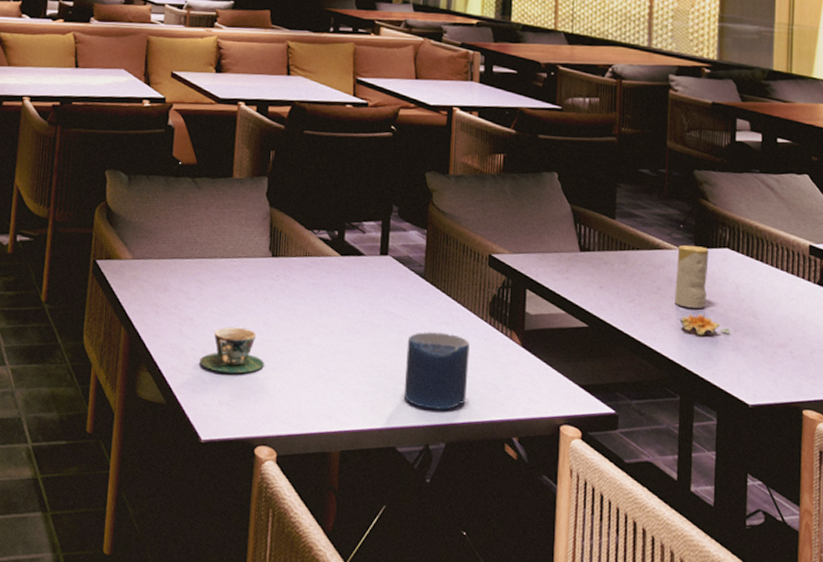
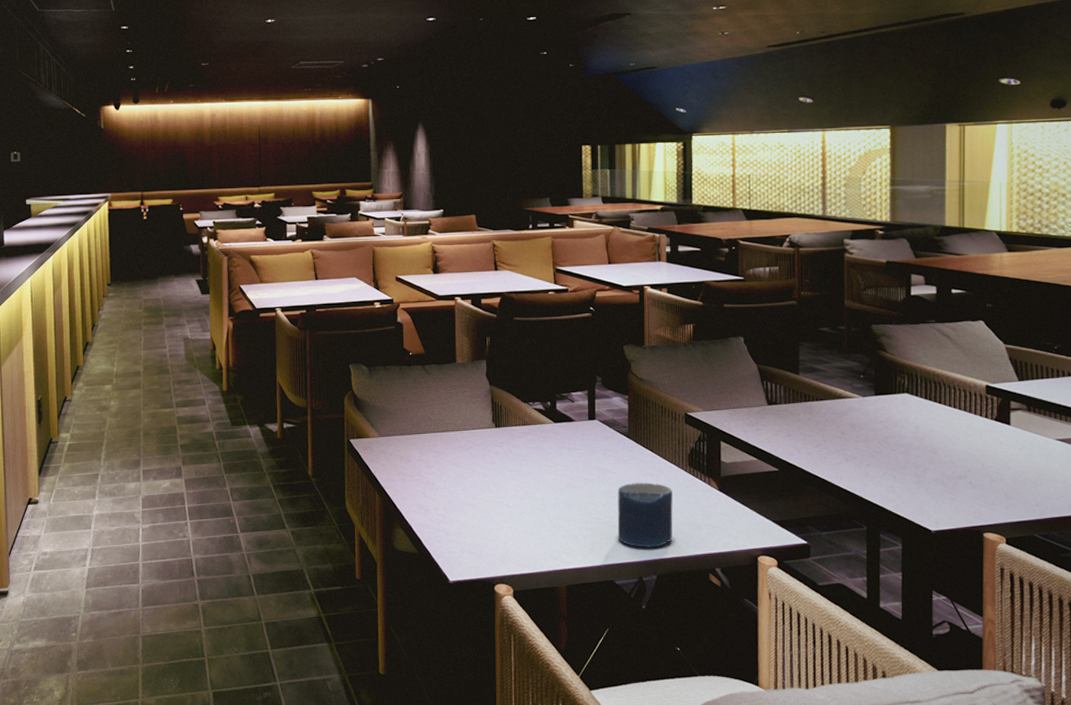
teacup: present [200,327,264,374] -> none [443,488,496,526]
candle: present [675,244,709,308] -> none [858,393,889,449]
flower: present [680,314,730,335] -> none [864,454,912,472]

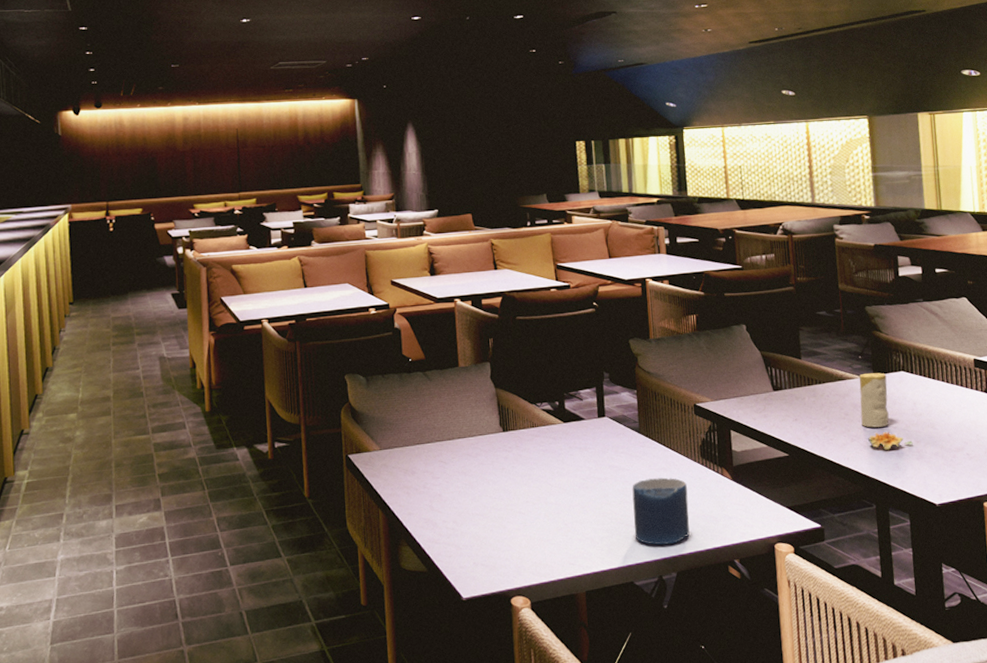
candle: none [858,393,889,449] -> present [859,372,889,428]
flower: none [864,454,912,472] -> present [868,432,913,450]

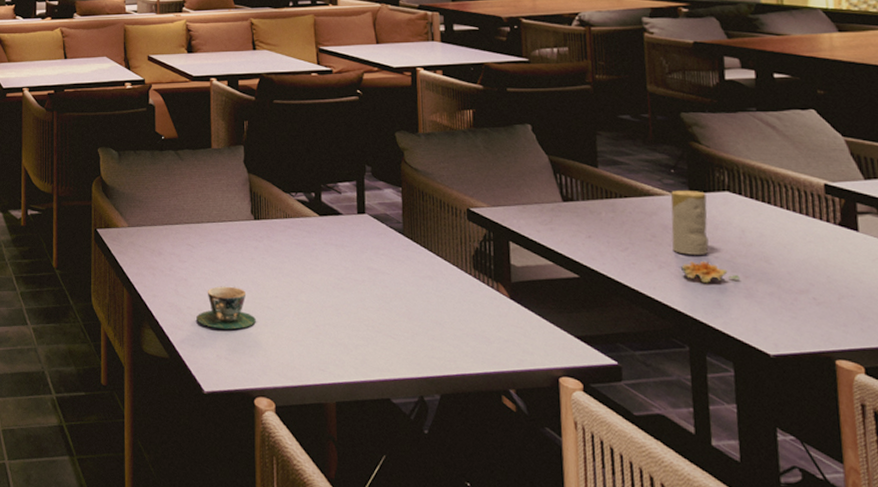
teacup: none [452,496,509,538] -> present [196,286,256,330]
candle: present [632,477,690,545] -> none [392,286,457,362]

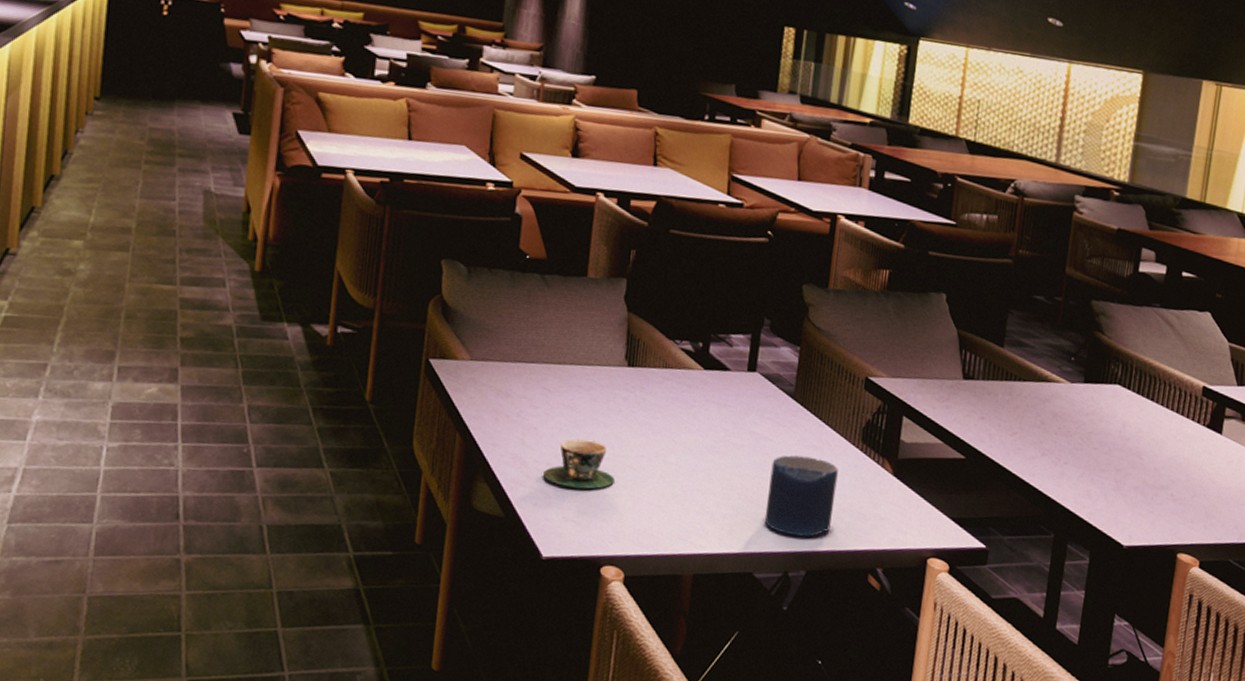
candle: none [392,286,457,362] -> present [764,455,838,537]
candle: present [670,190,709,255] -> none [1058,378,1099,446]
flower: present [681,261,740,283] -> none [1062,451,1112,473]

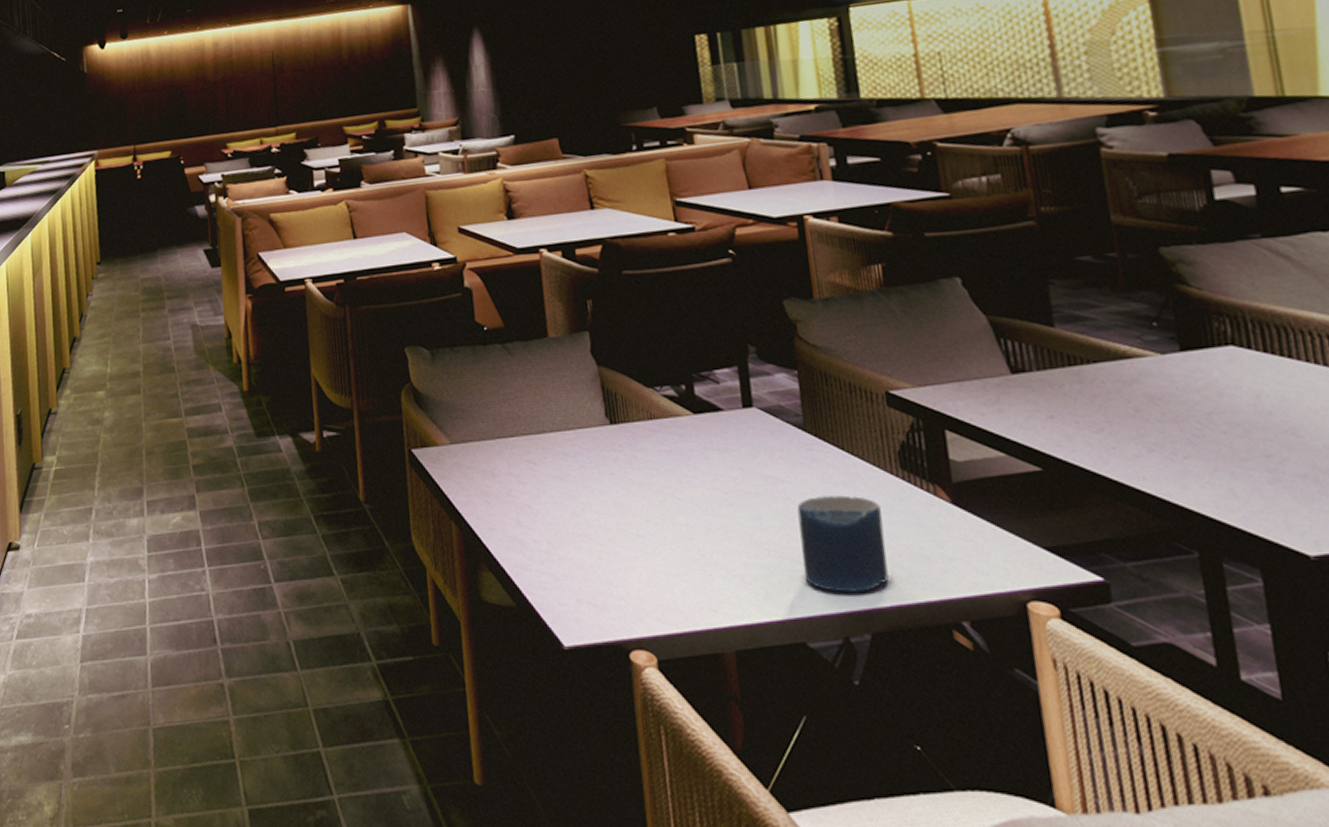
teacup: present [543,439,615,489] -> none [546,511,623,566]

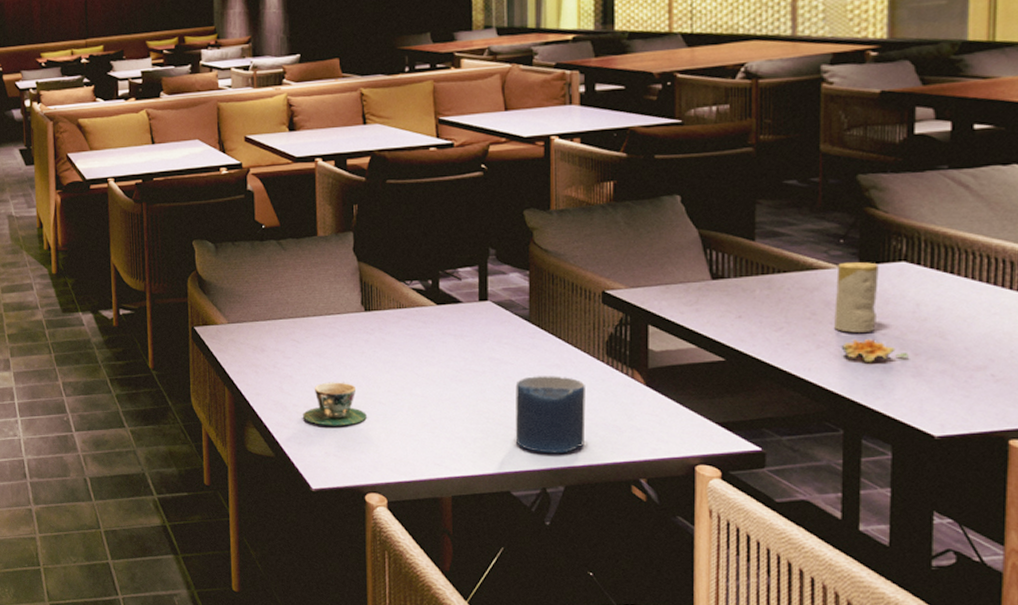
teacup: none [546,511,623,566] -> present [303,382,367,426]
candle: none [1156,347,1213,432] -> present [834,262,879,333]
flower: none [1178,439,1259,467] -> present [842,339,909,362]

